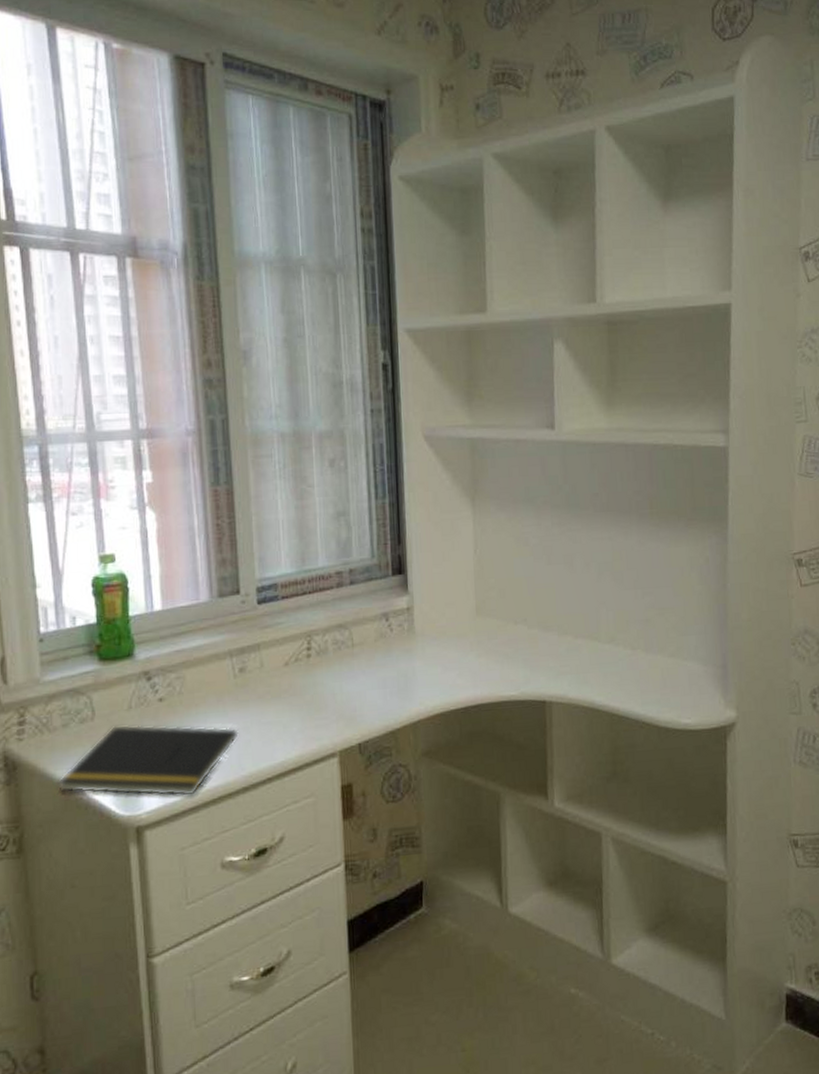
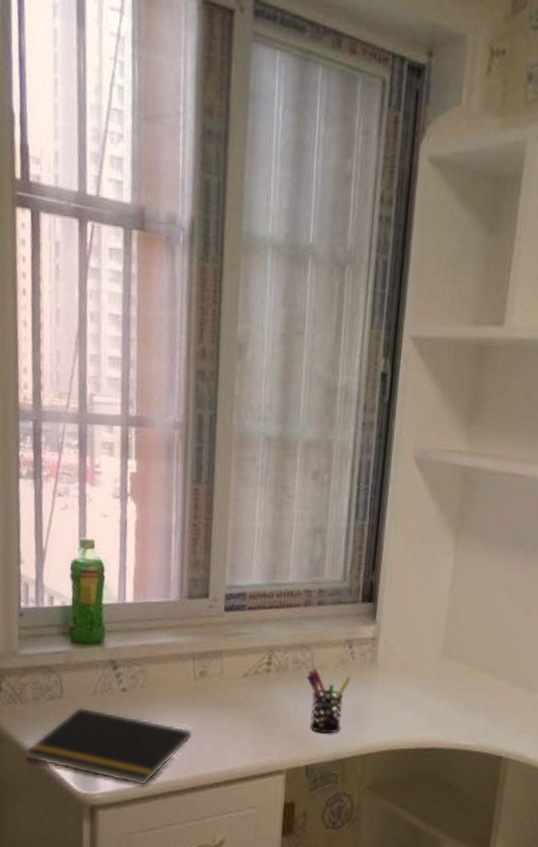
pen holder: none [347,646,392,709] -> present [306,668,351,734]

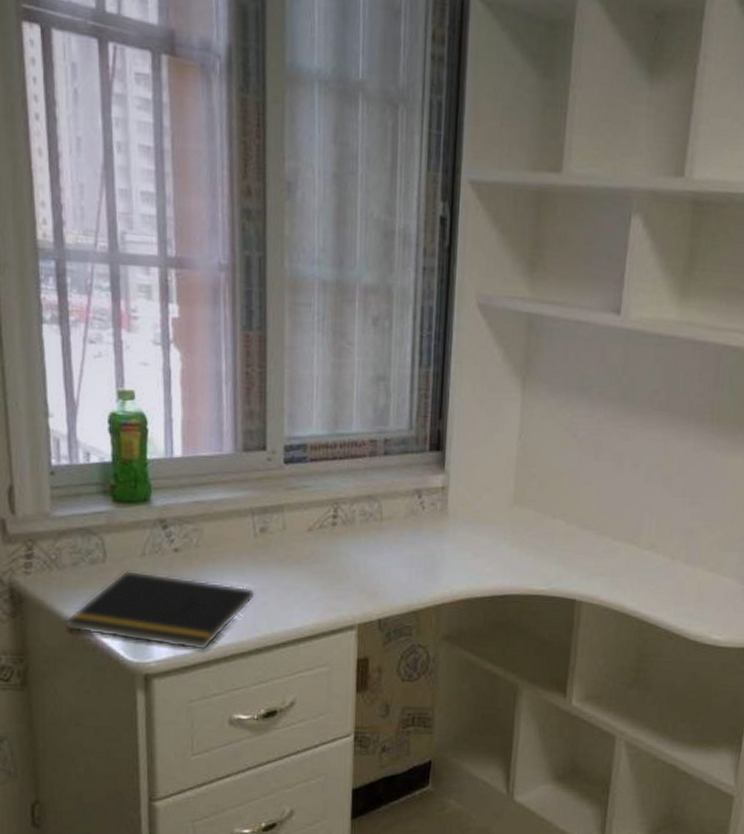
pen holder: present [306,668,351,734] -> none [375,520,422,586]

